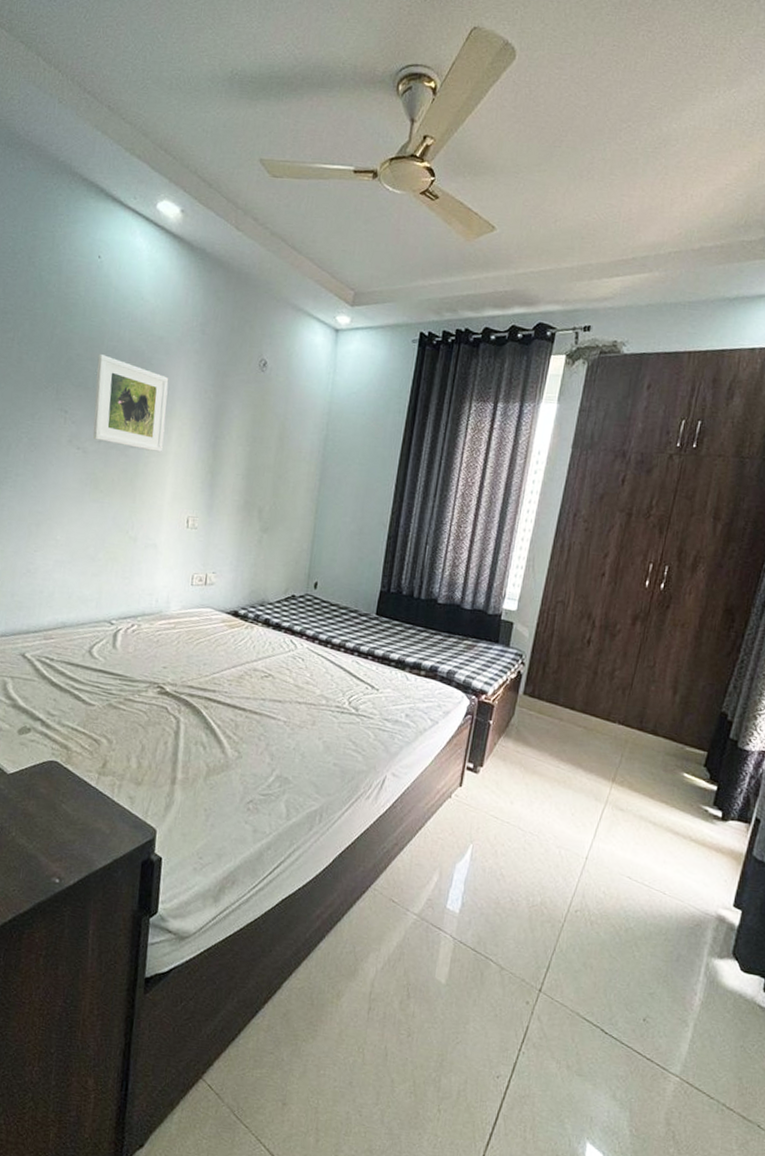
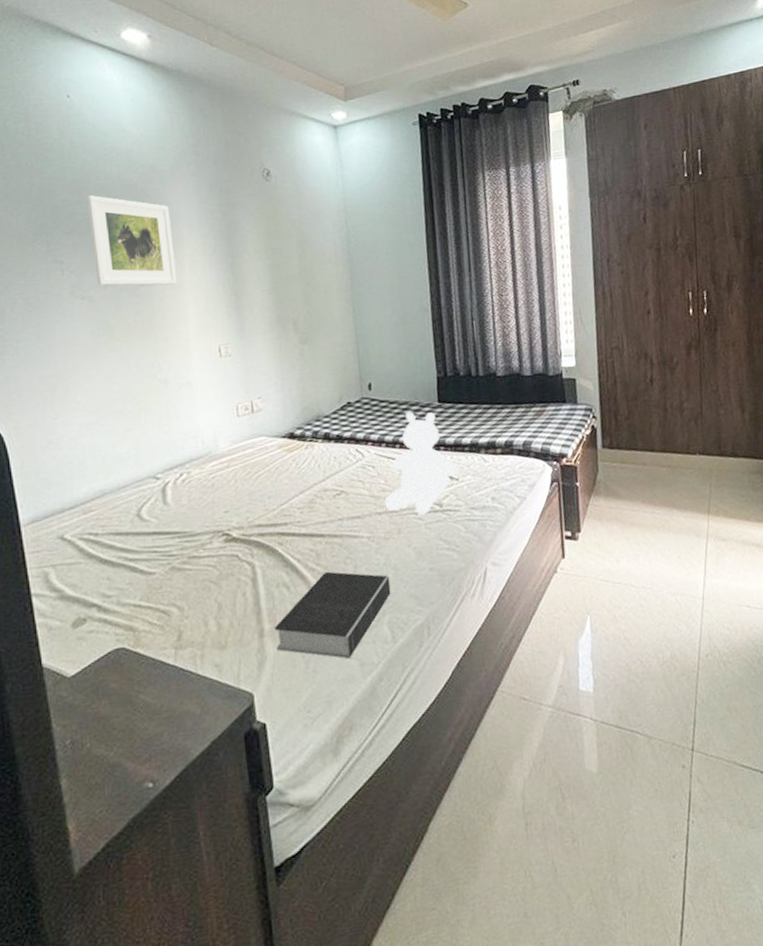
book: none [184,742,298,823] -> present [275,571,393,659]
teddy bear: none [306,616,381,714] -> present [385,411,458,515]

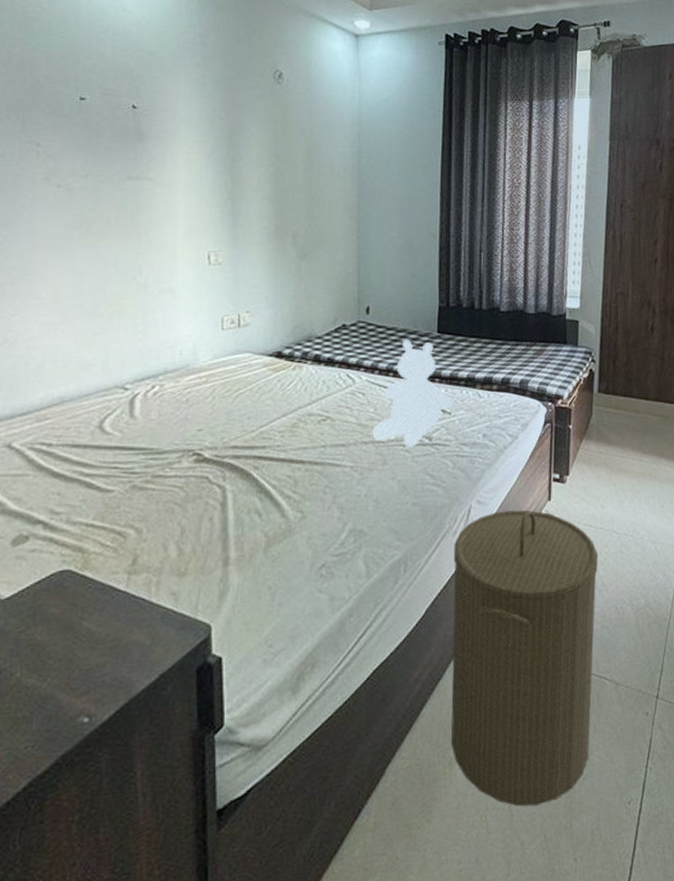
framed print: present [86,195,178,286] -> none [73,75,170,183]
book: present [275,571,393,659] -> none [241,500,373,593]
laundry hamper: none [473,569,628,862] -> present [450,509,599,807]

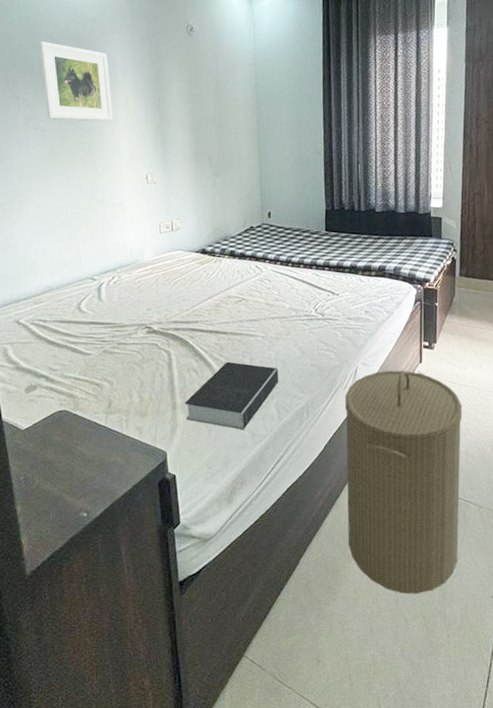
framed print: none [73,75,170,183] -> present [39,41,114,121]
book: none [241,500,373,593] -> present [185,361,281,430]
teddy bear: present [372,339,452,447] -> none [277,236,339,321]

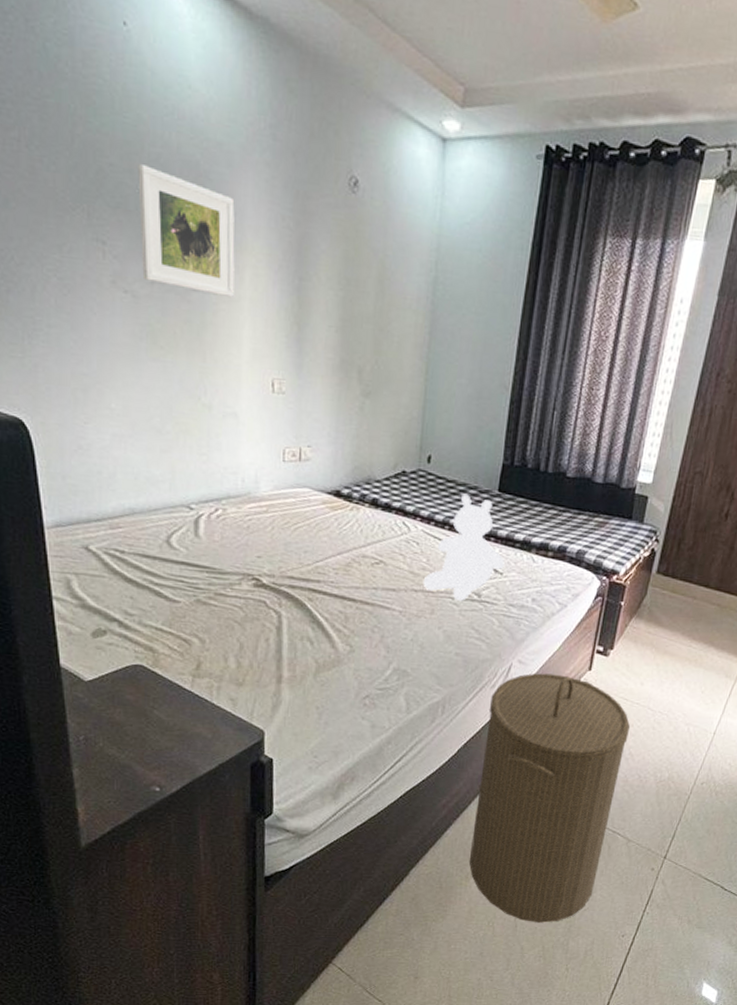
book: present [185,361,281,430] -> none [292,635,417,719]
teddy bear: none [277,236,339,321] -> present [423,493,505,601]

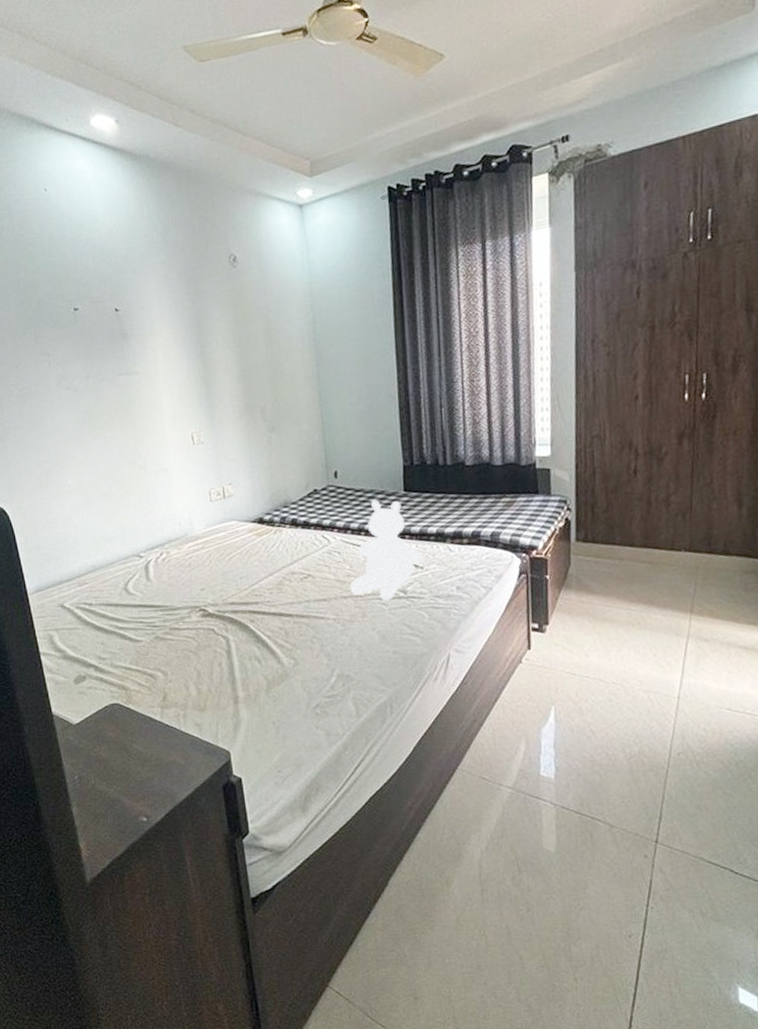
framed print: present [138,164,235,299] -> none [67,288,153,377]
laundry hamper: present [469,673,631,923] -> none [436,658,585,927]

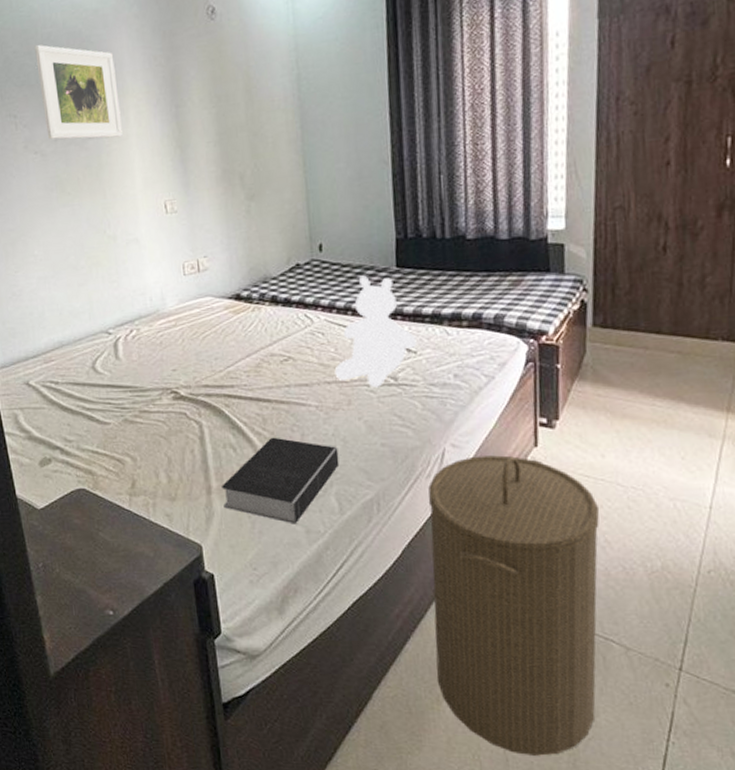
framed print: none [67,288,153,377] -> present [34,45,124,140]
book: none [248,648,358,728] -> present [222,437,342,524]
laundry hamper: none [436,658,585,927] -> present [428,455,600,756]

